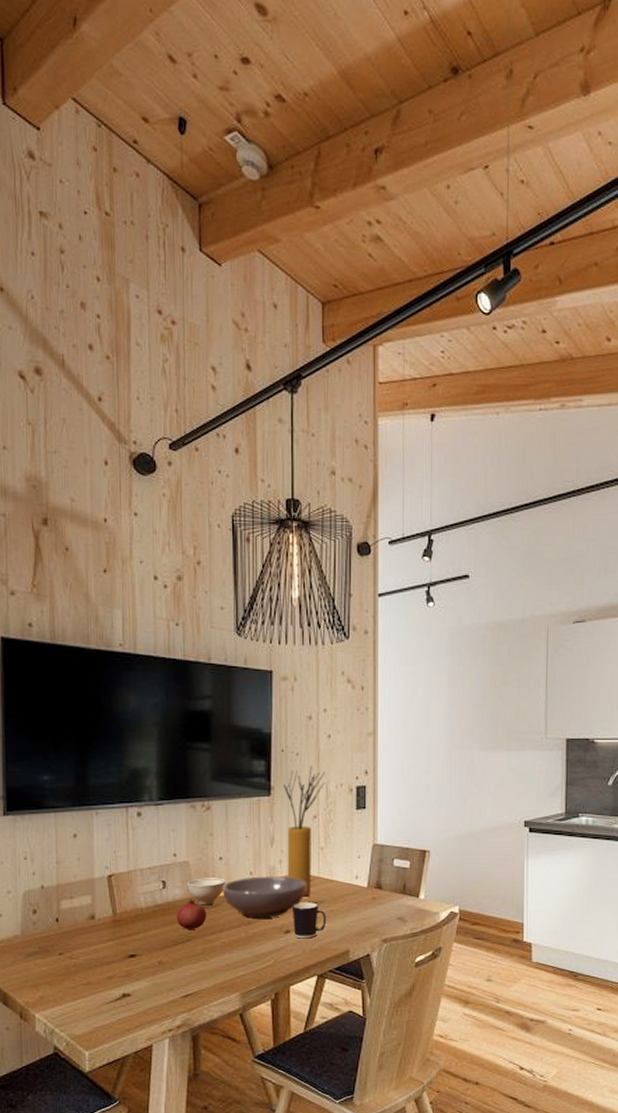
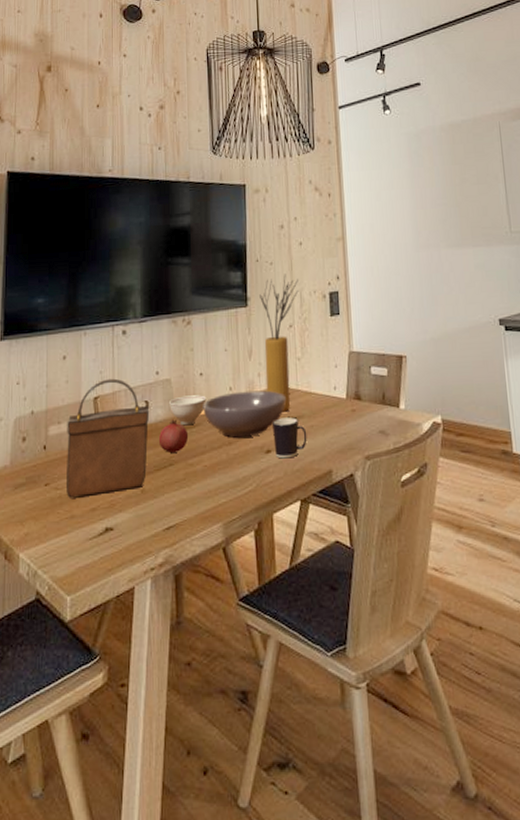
handbag: none [80,858,167,967] -> present [67,378,150,498]

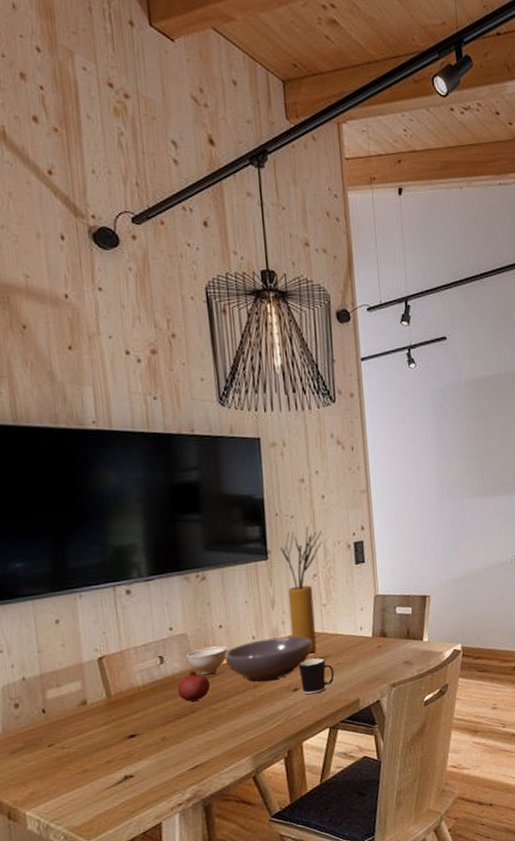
handbag: present [67,378,150,498] -> none [68,637,166,755]

